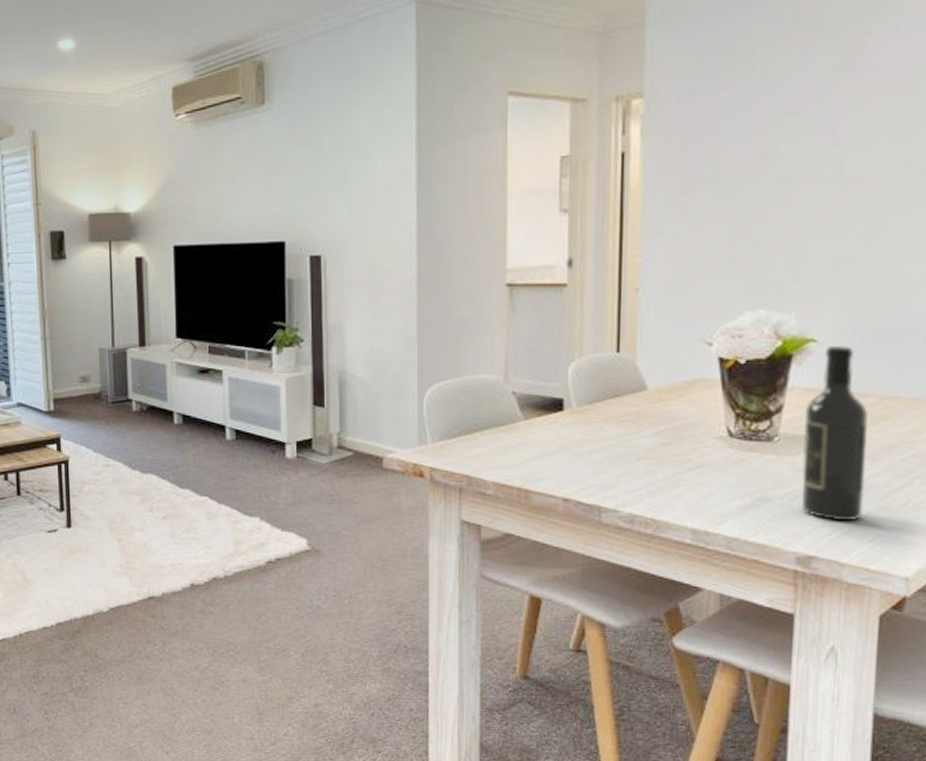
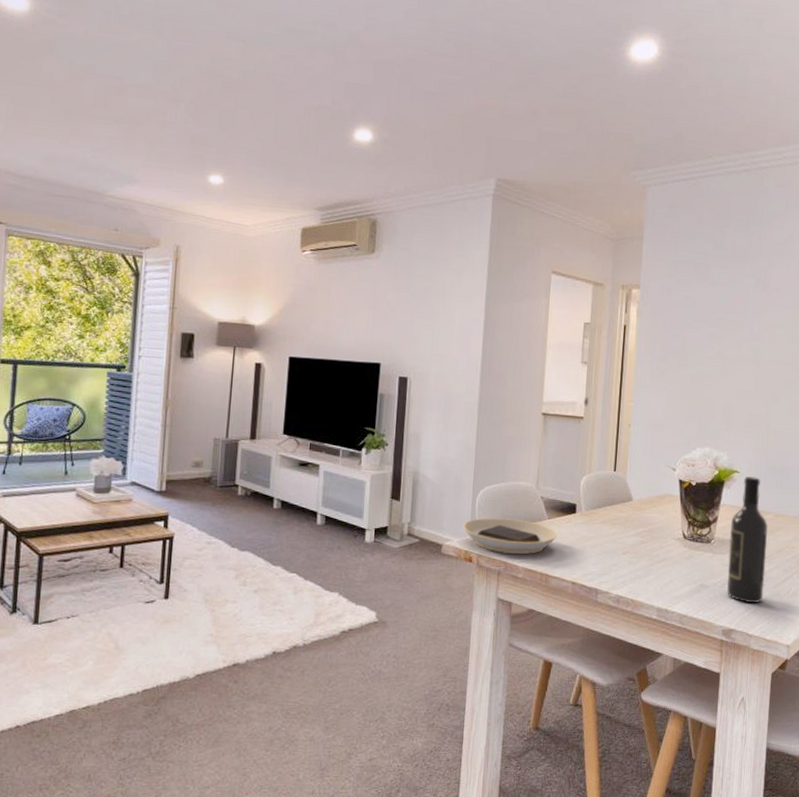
plate: none [408,422,539,466] -> present [463,518,558,555]

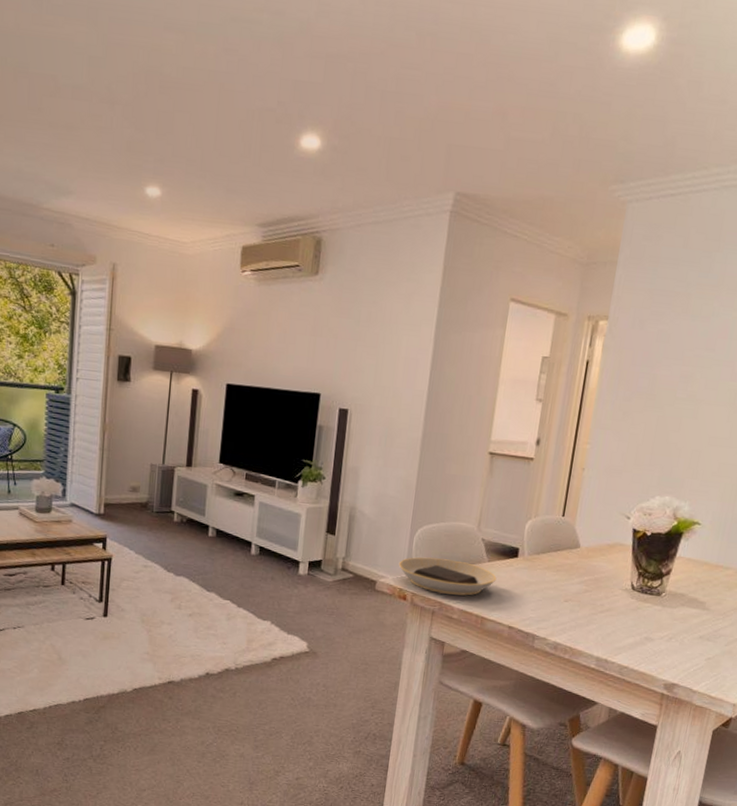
wine bottle: present [727,477,769,603] -> none [673,529,728,660]

